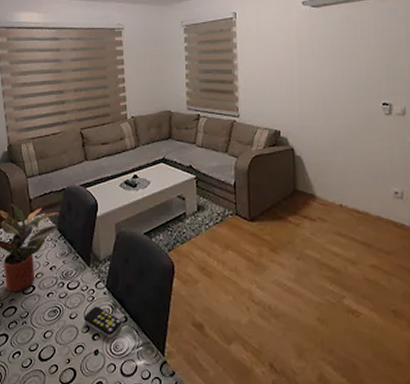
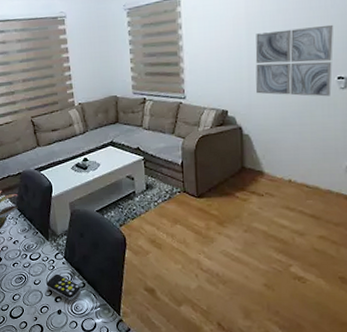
wall art: none [306,53,378,122] -> present [255,24,334,97]

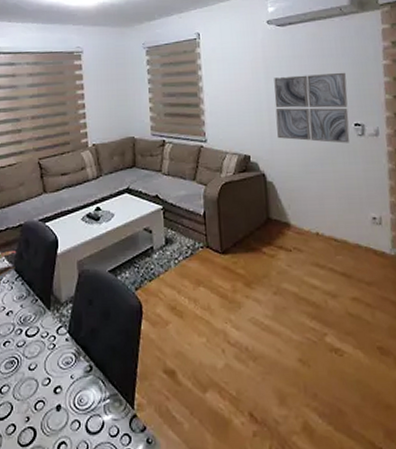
remote control: present [46,274,81,300] -> none [44,354,87,390]

